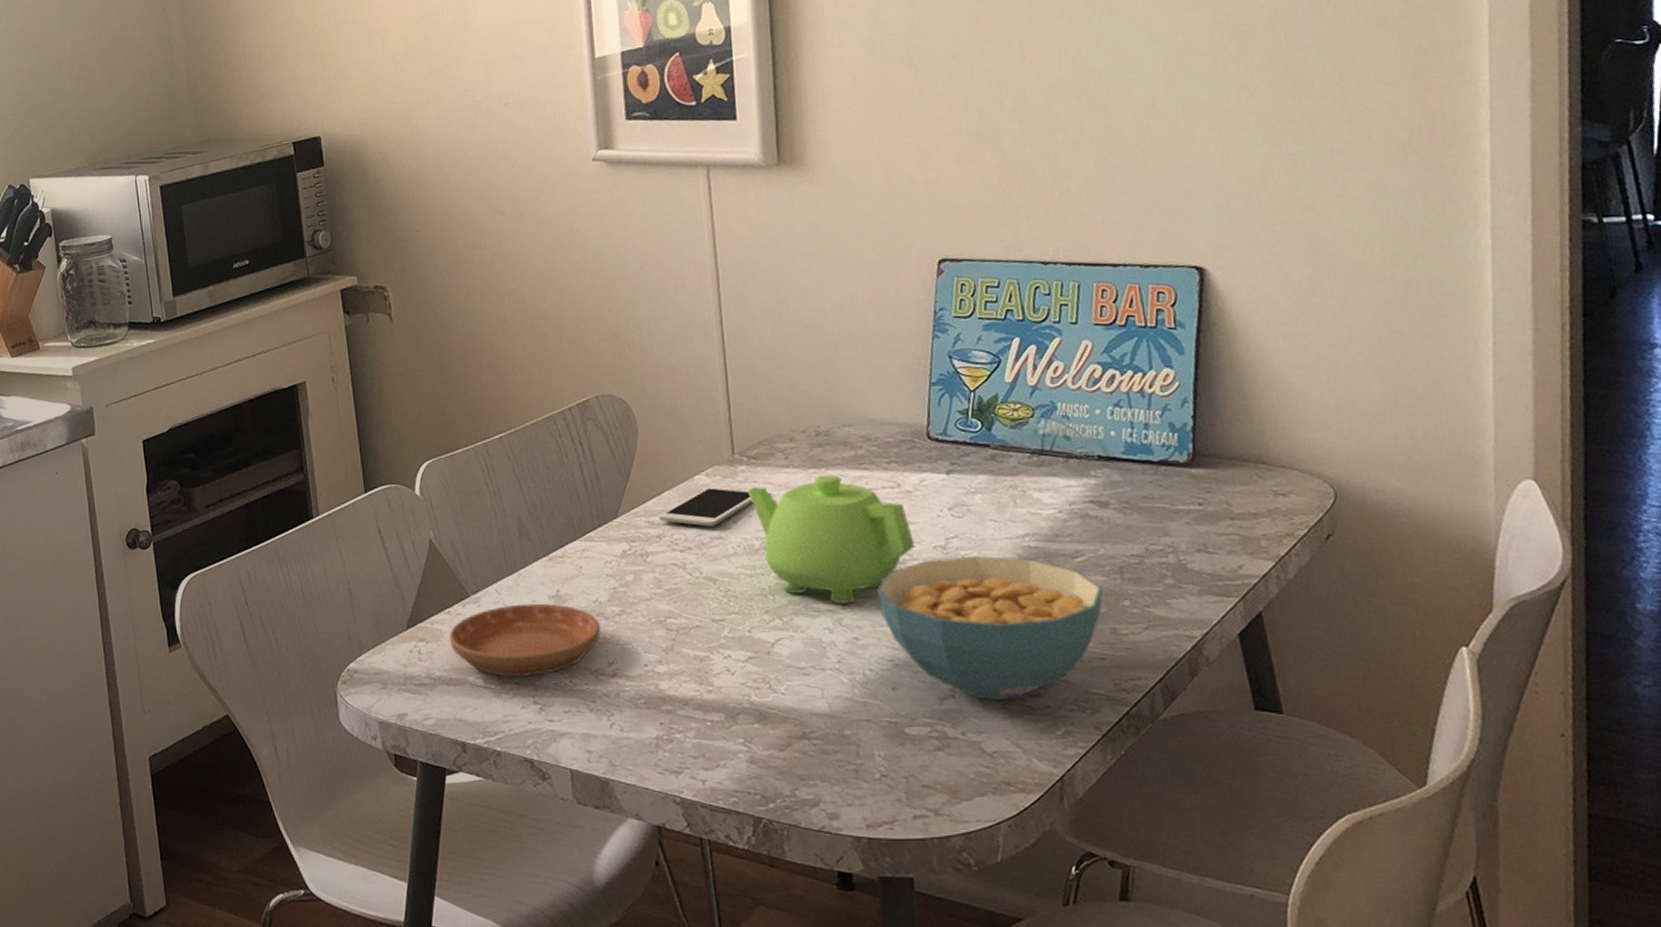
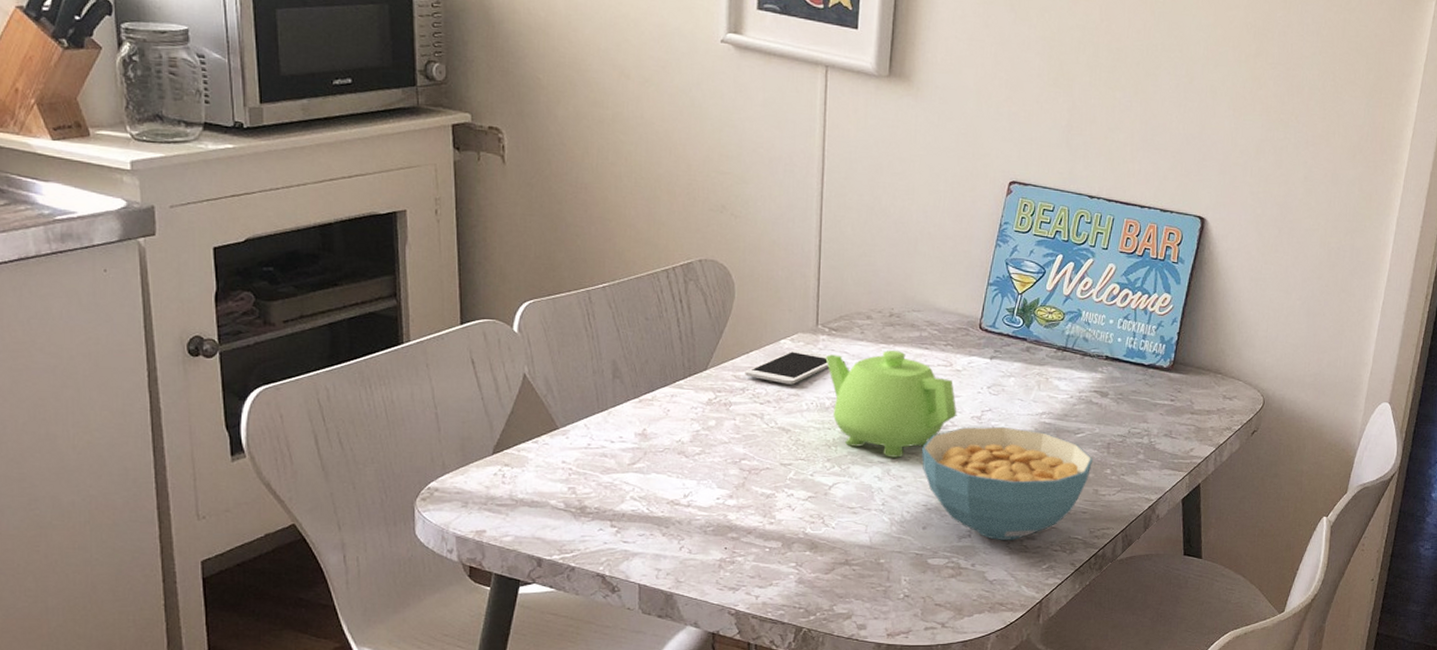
saucer: present [449,603,601,677] -> none [535,439,680,503]

